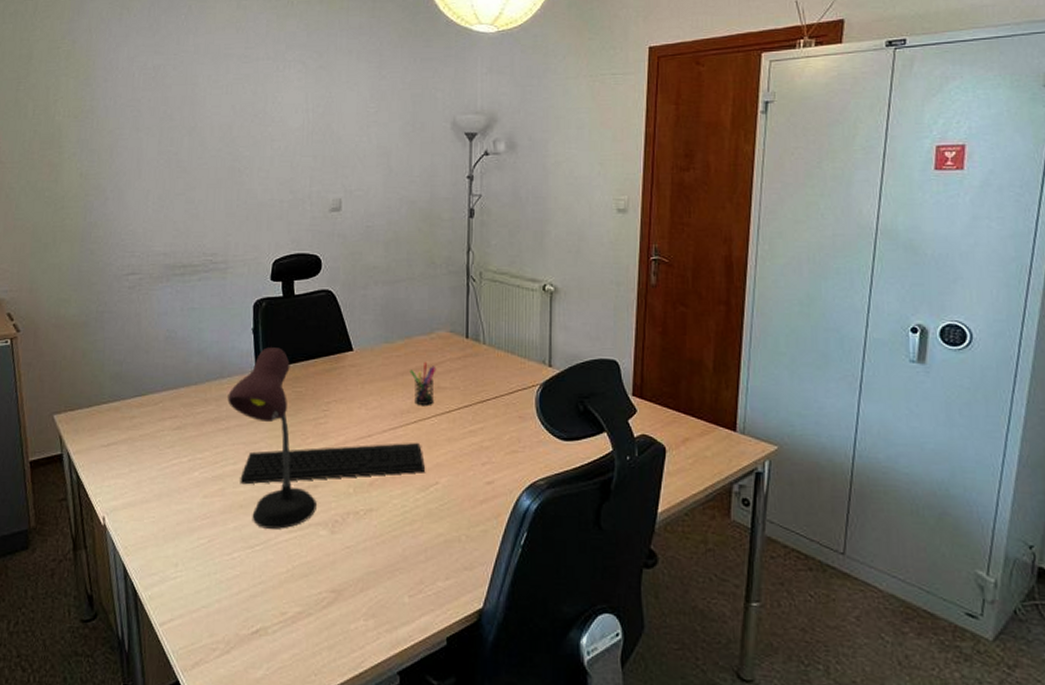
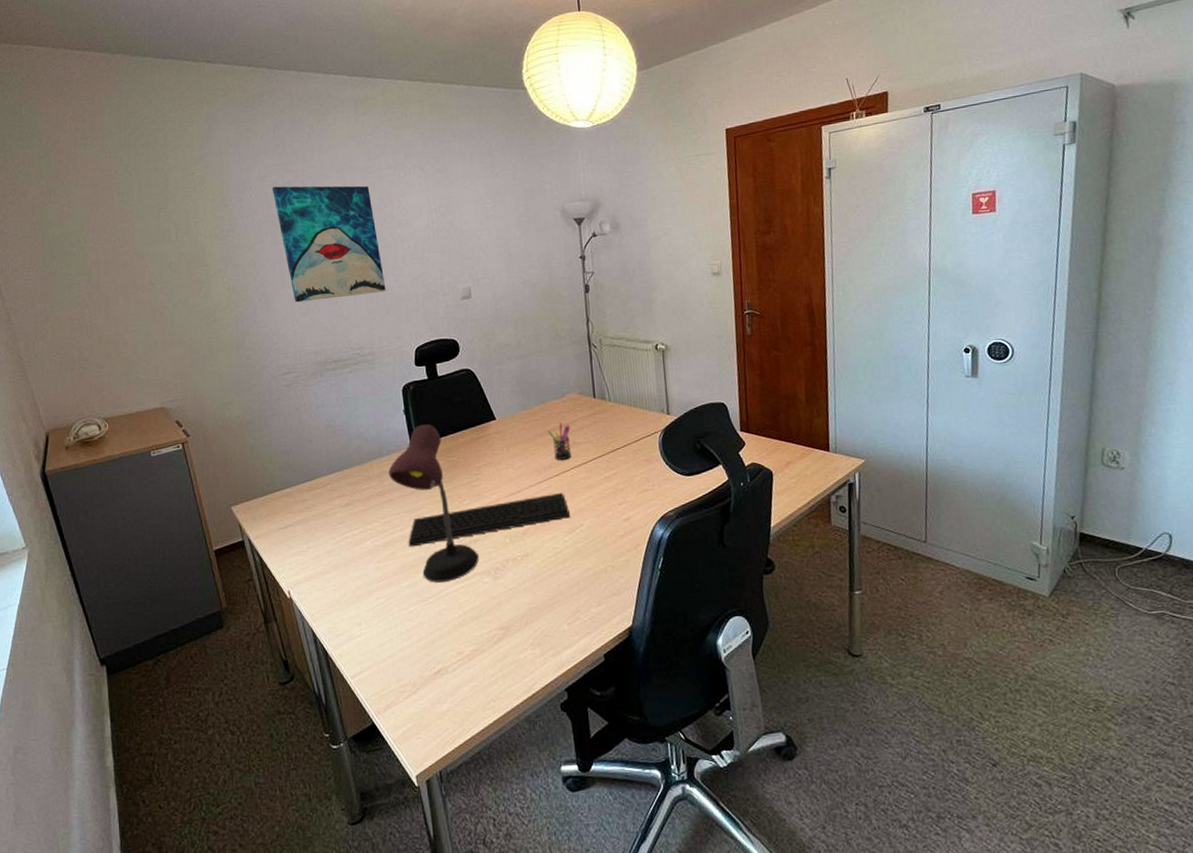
wall art: none [139,69,249,197] -> present [271,185,386,303]

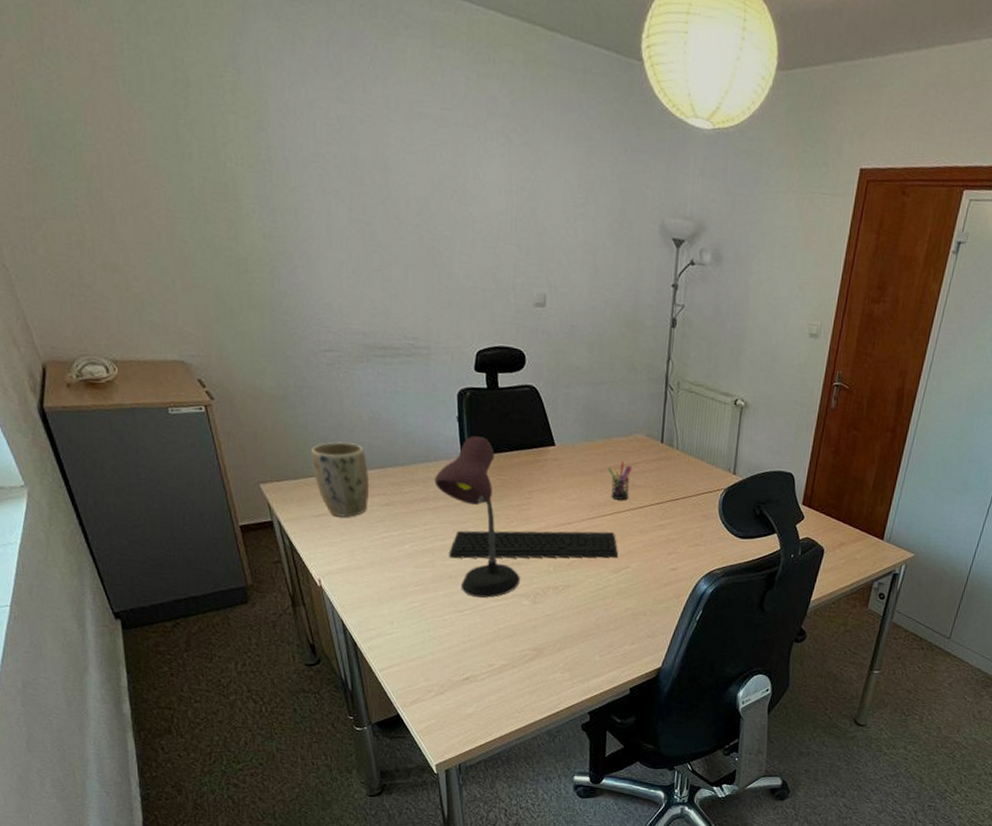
wall art: present [271,185,386,303] -> none [321,118,450,279]
plant pot: none [276,452,330,525] -> present [311,442,370,517]

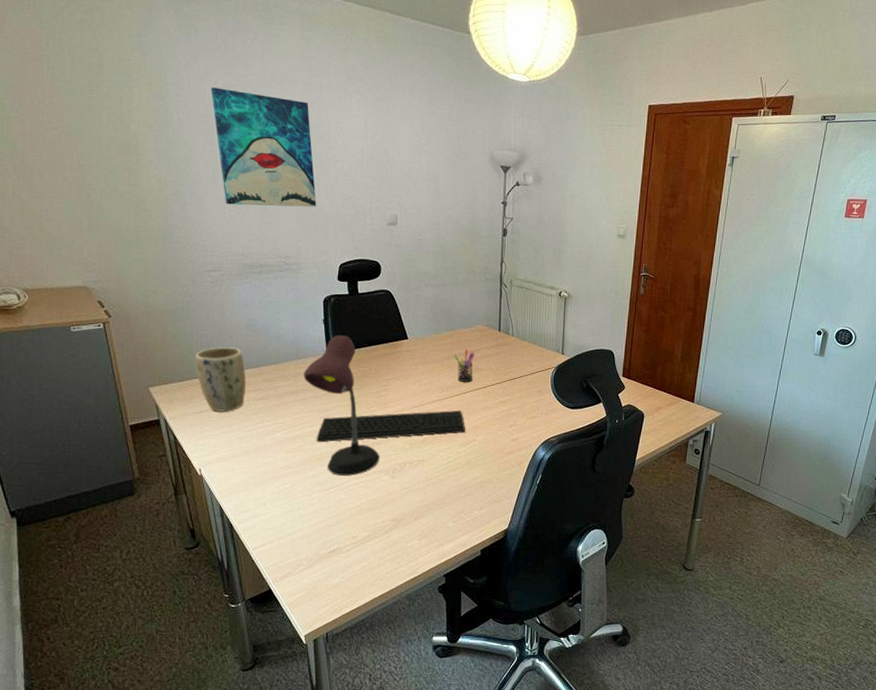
wall art: none [321,118,450,279] -> present [210,87,317,208]

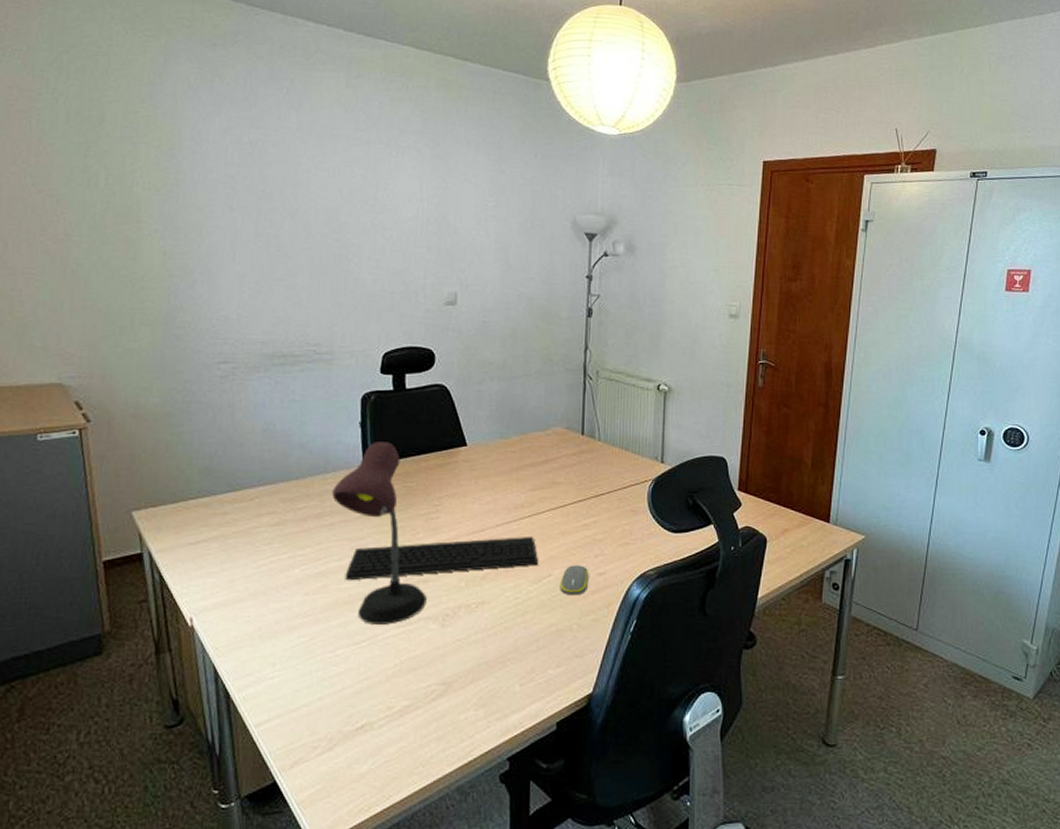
plant pot: present [195,347,247,412] -> none [194,458,259,542]
wall art: present [210,87,317,208] -> none [233,143,358,284]
pen holder: present [454,348,475,382] -> none [524,457,552,500]
computer mouse: none [482,433,505,456] -> present [560,565,589,596]

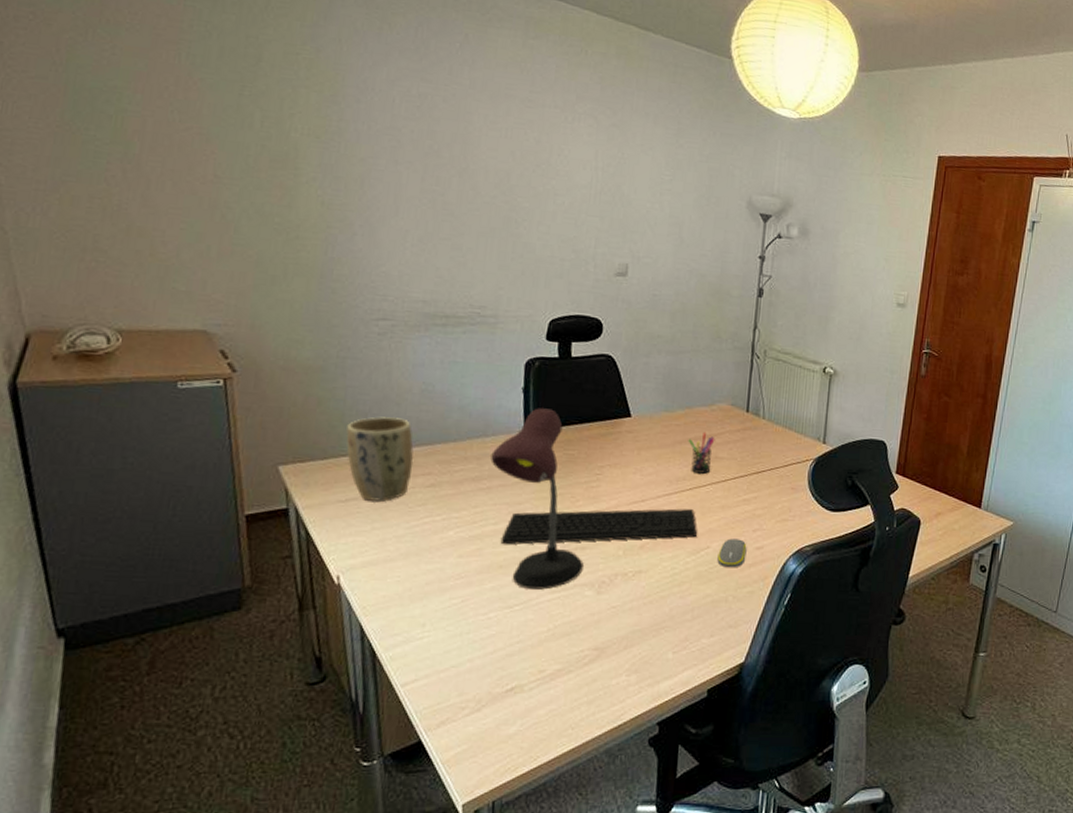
plant pot: none [194,458,259,542] -> present [346,416,414,501]
pen holder: none [524,457,552,500] -> present [688,432,715,474]

